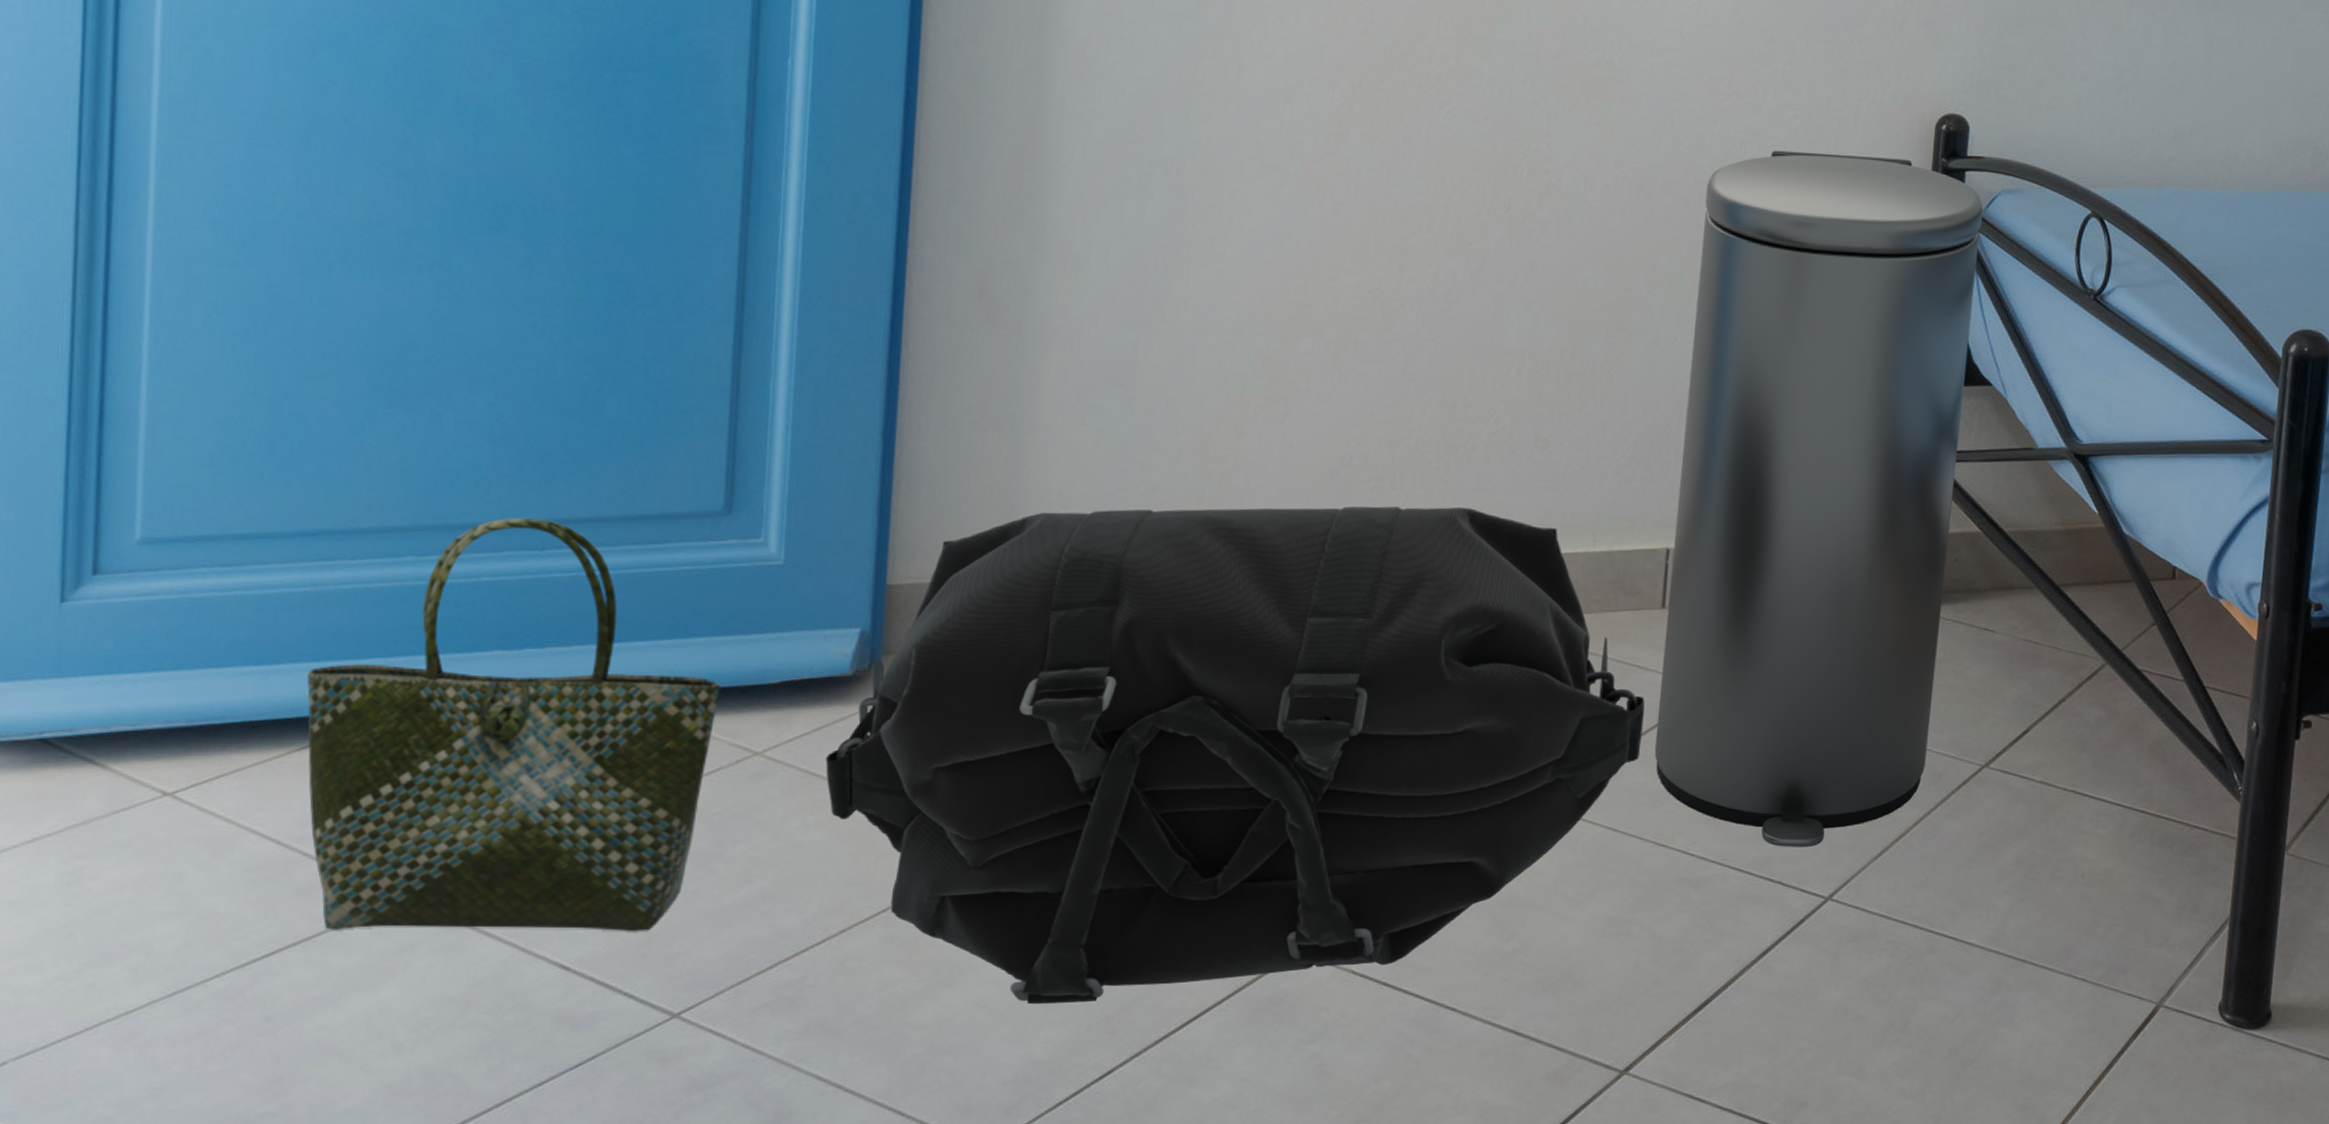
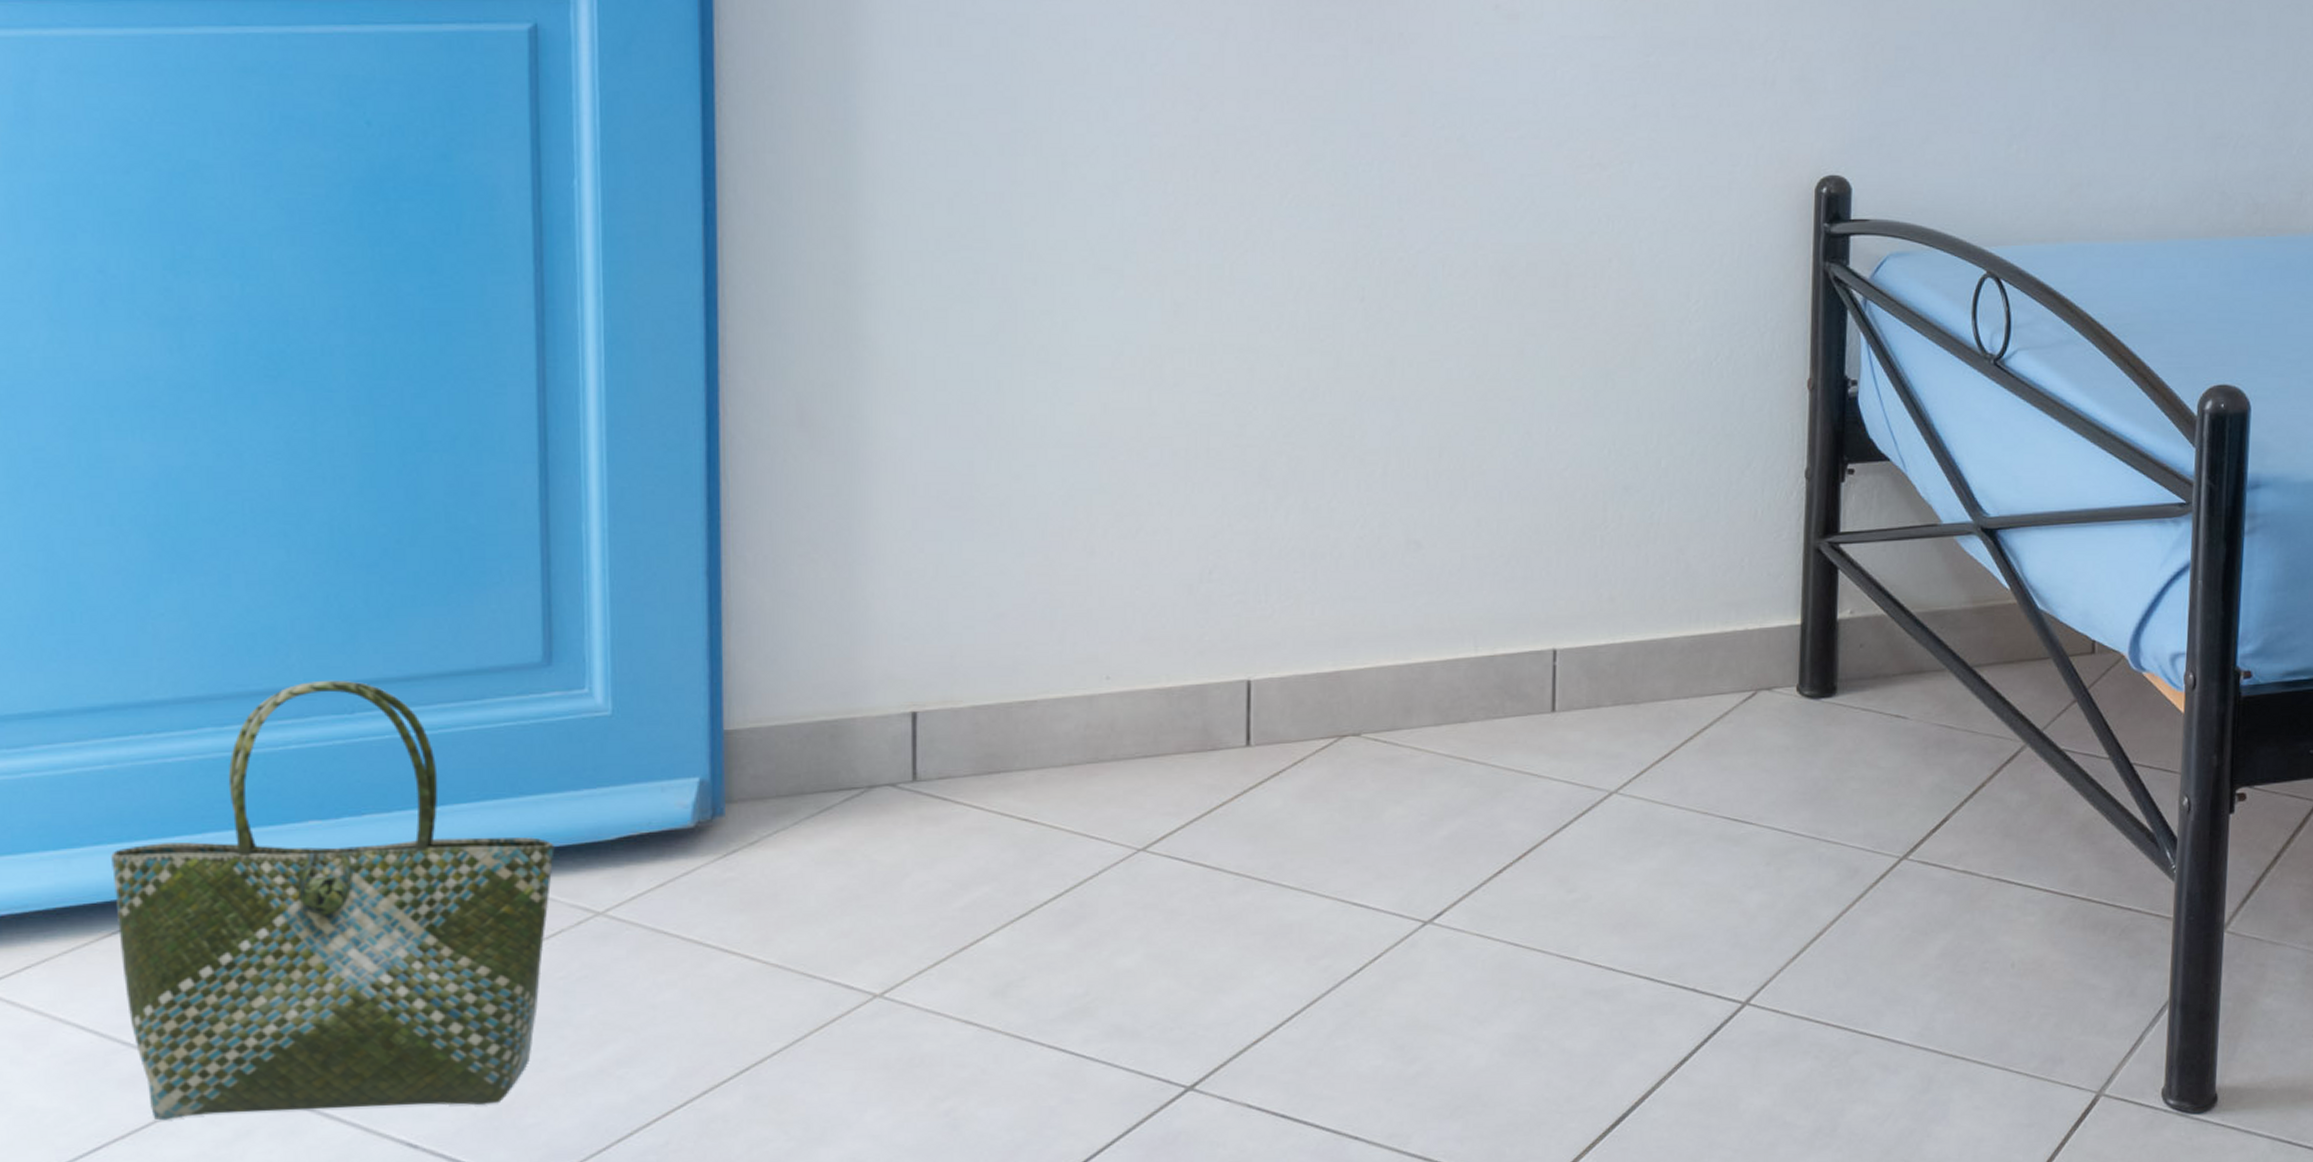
duffel bag: present [825,506,1645,1005] -> none [672,617,1540,1157]
pedal bin: present [1654,150,1984,848] -> none [1553,223,1872,953]

